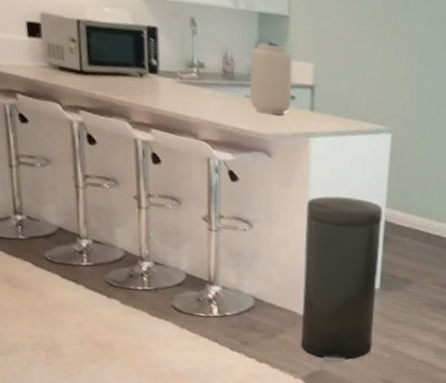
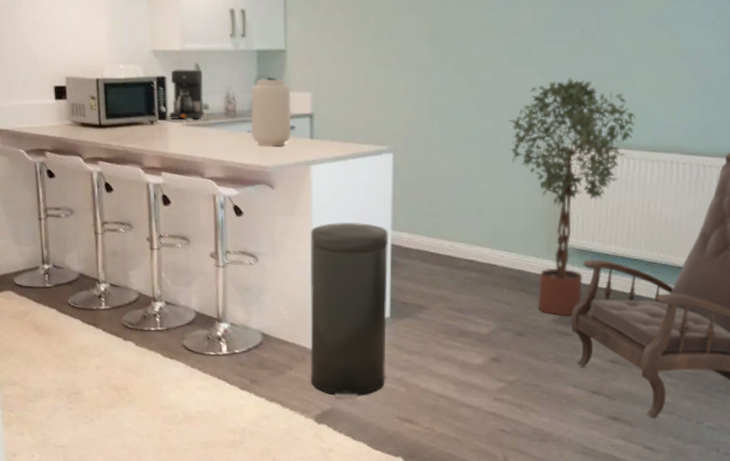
coffee maker: none [160,20,199,78] -> present [169,69,204,119]

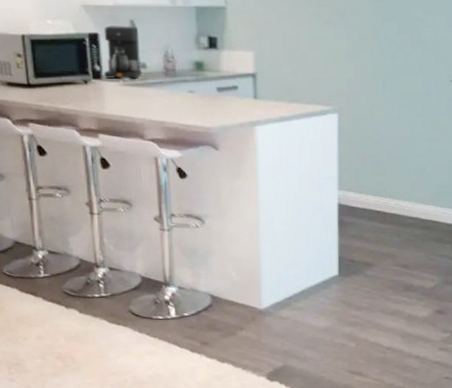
vase: present [251,79,291,147] -> none [191,37,234,107]
pedal bin: present [309,223,390,398] -> none [256,183,336,355]

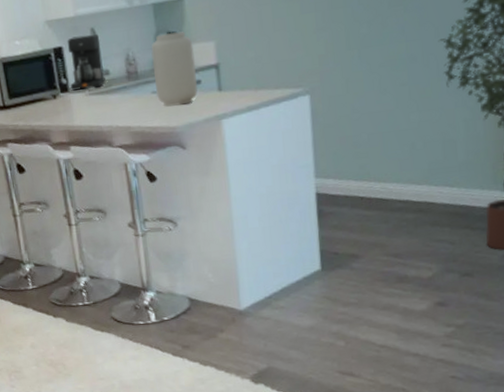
vase: none [191,37,234,107] -> present [151,31,198,107]

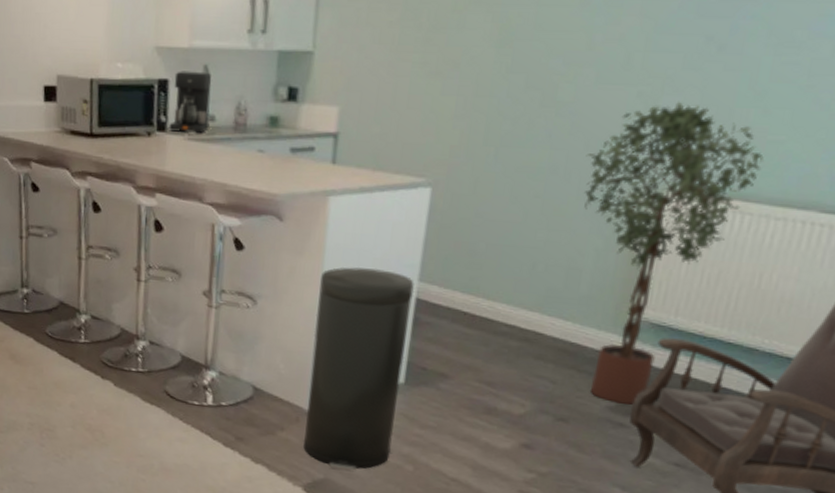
vase: present [151,31,198,107] -> none [262,87,314,171]
pedal bin: none [228,174,322,357] -> present [303,267,415,471]

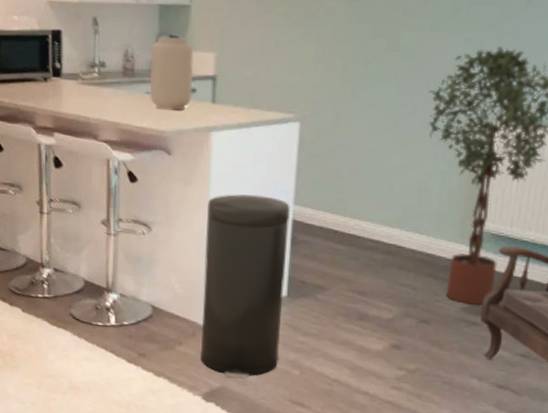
coffee maker: present [169,71,212,133] -> none [63,22,101,78]
vase: none [262,87,314,171] -> present [150,37,194,110]

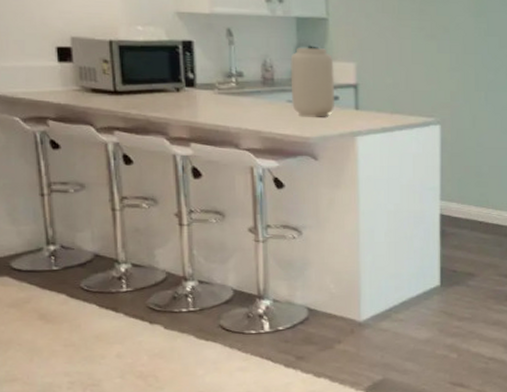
pedal bin: present [200,194,291,378] -> none [357,194,438,368]

